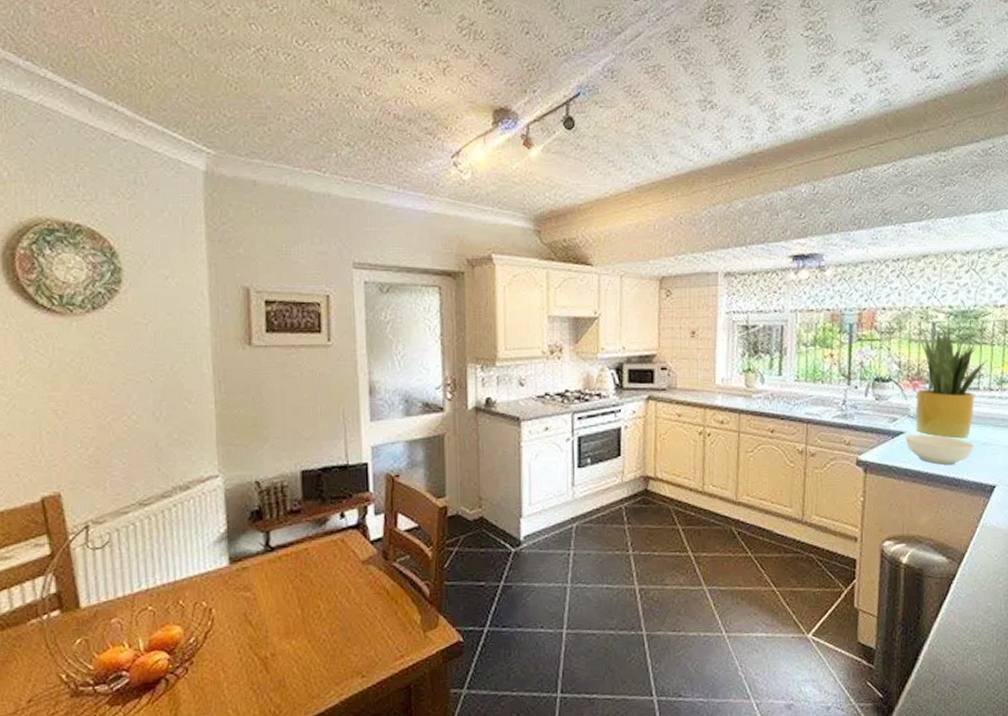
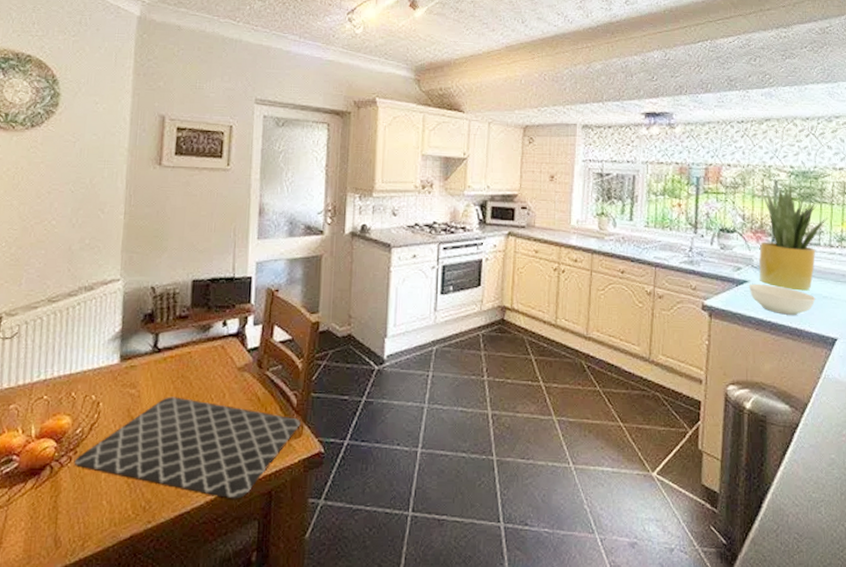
placemat: none [192,596,436,697] -> present [75,397,301,499]

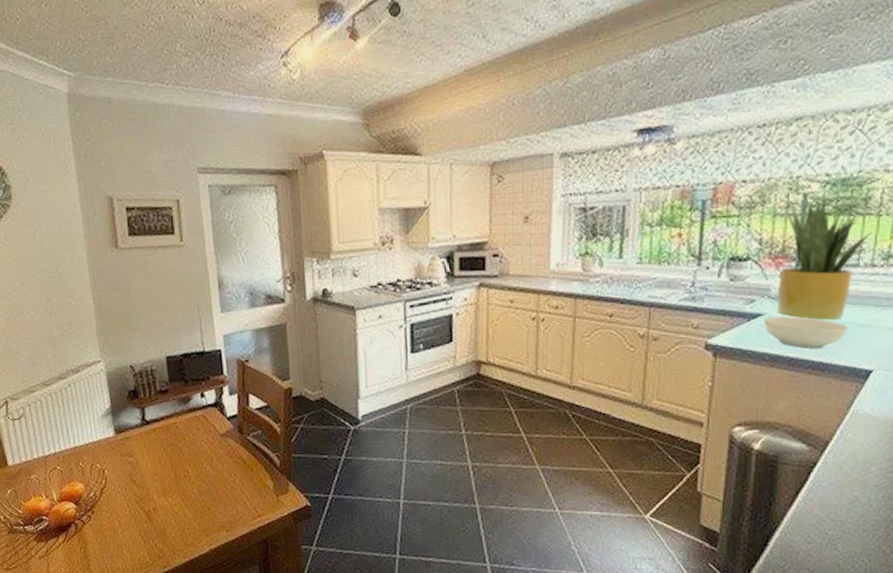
placemat: present [75,397,301,499] -> none [94,462,286,547]

